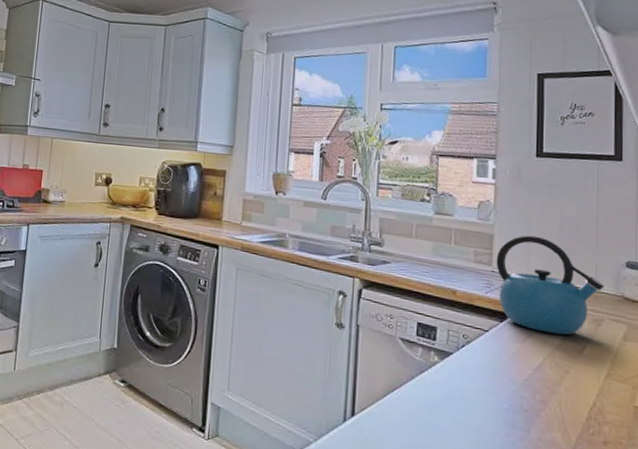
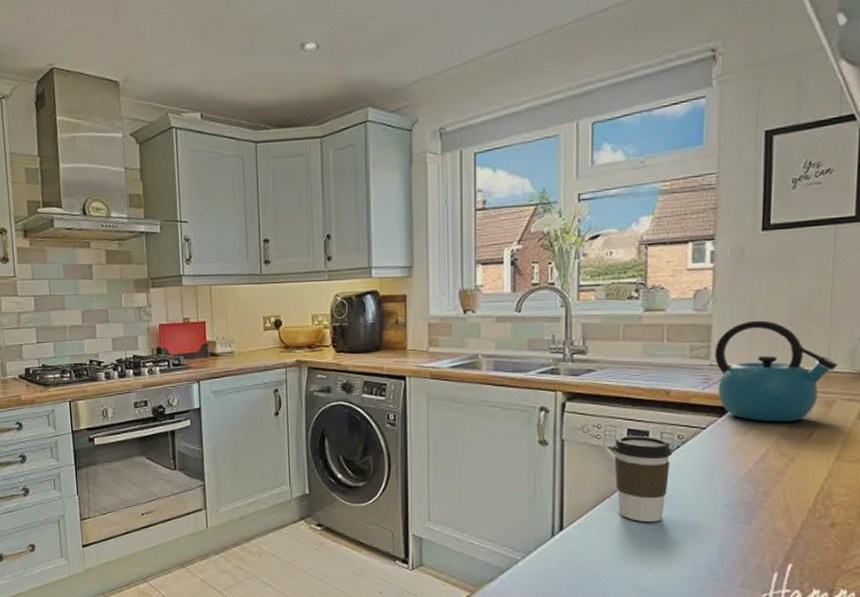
coffee cup: none [404,328,458,419] -> present [613,435,673,522]

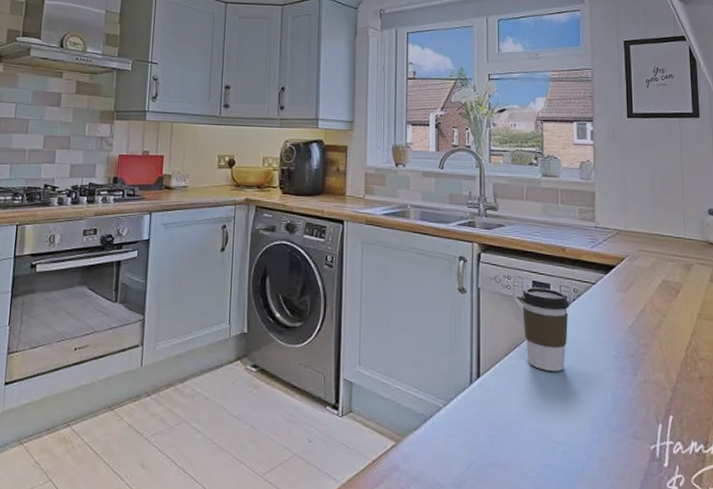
kettle: present [714,320,838,422] -> none [598,191,692,282]

